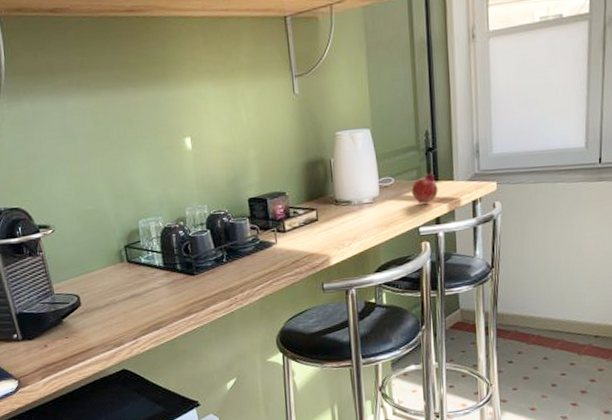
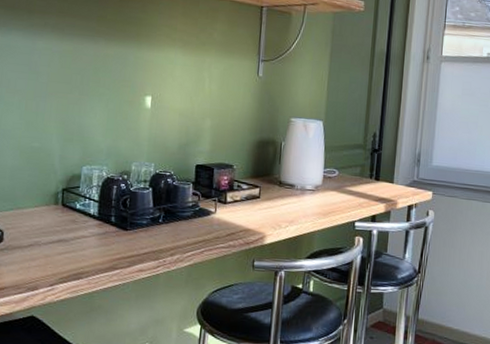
fruit: present [411,172,438,203] -> none [352,172,378,200]

